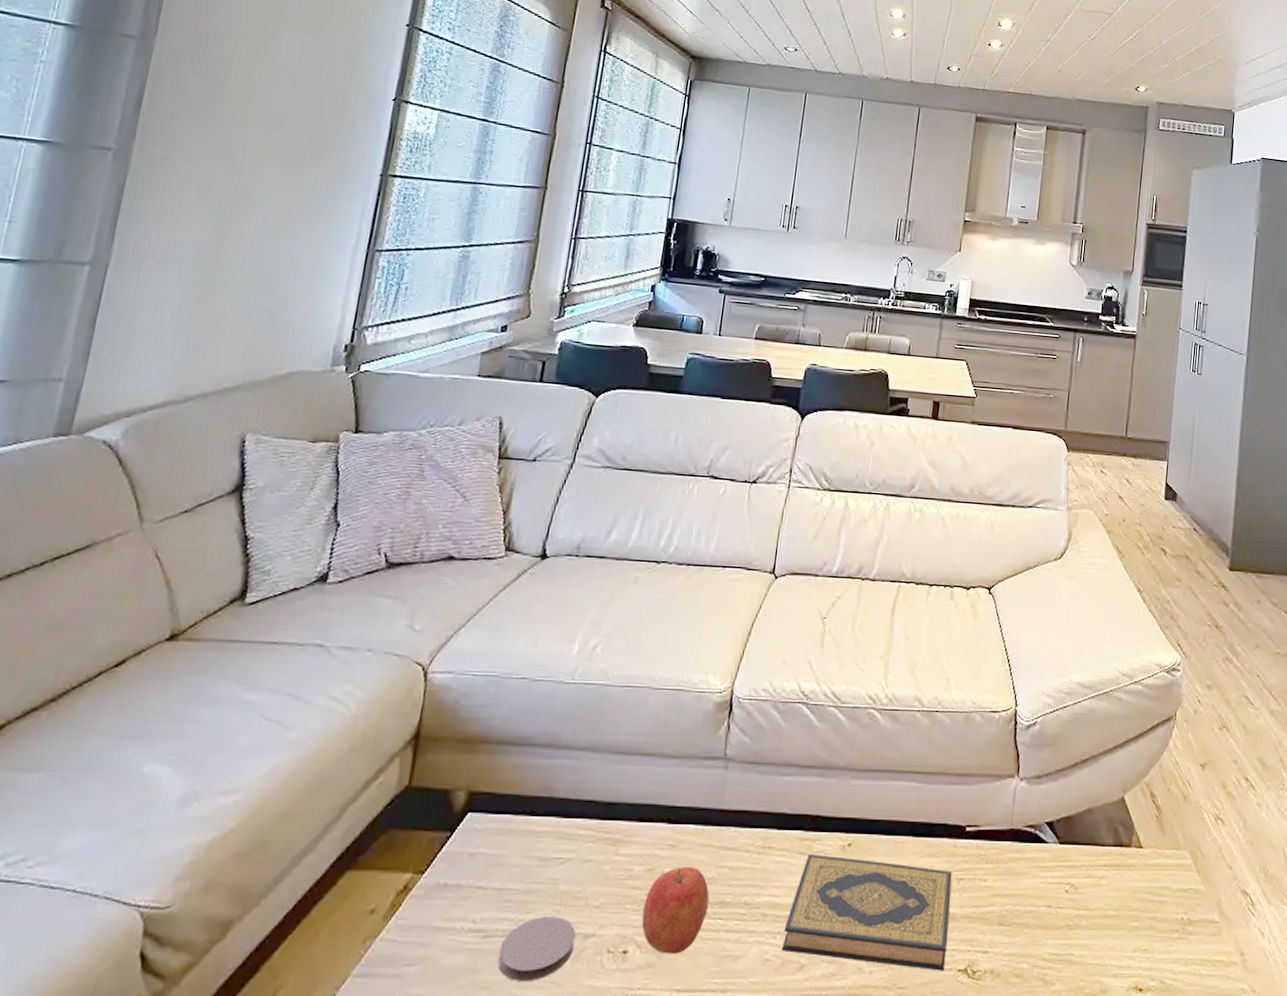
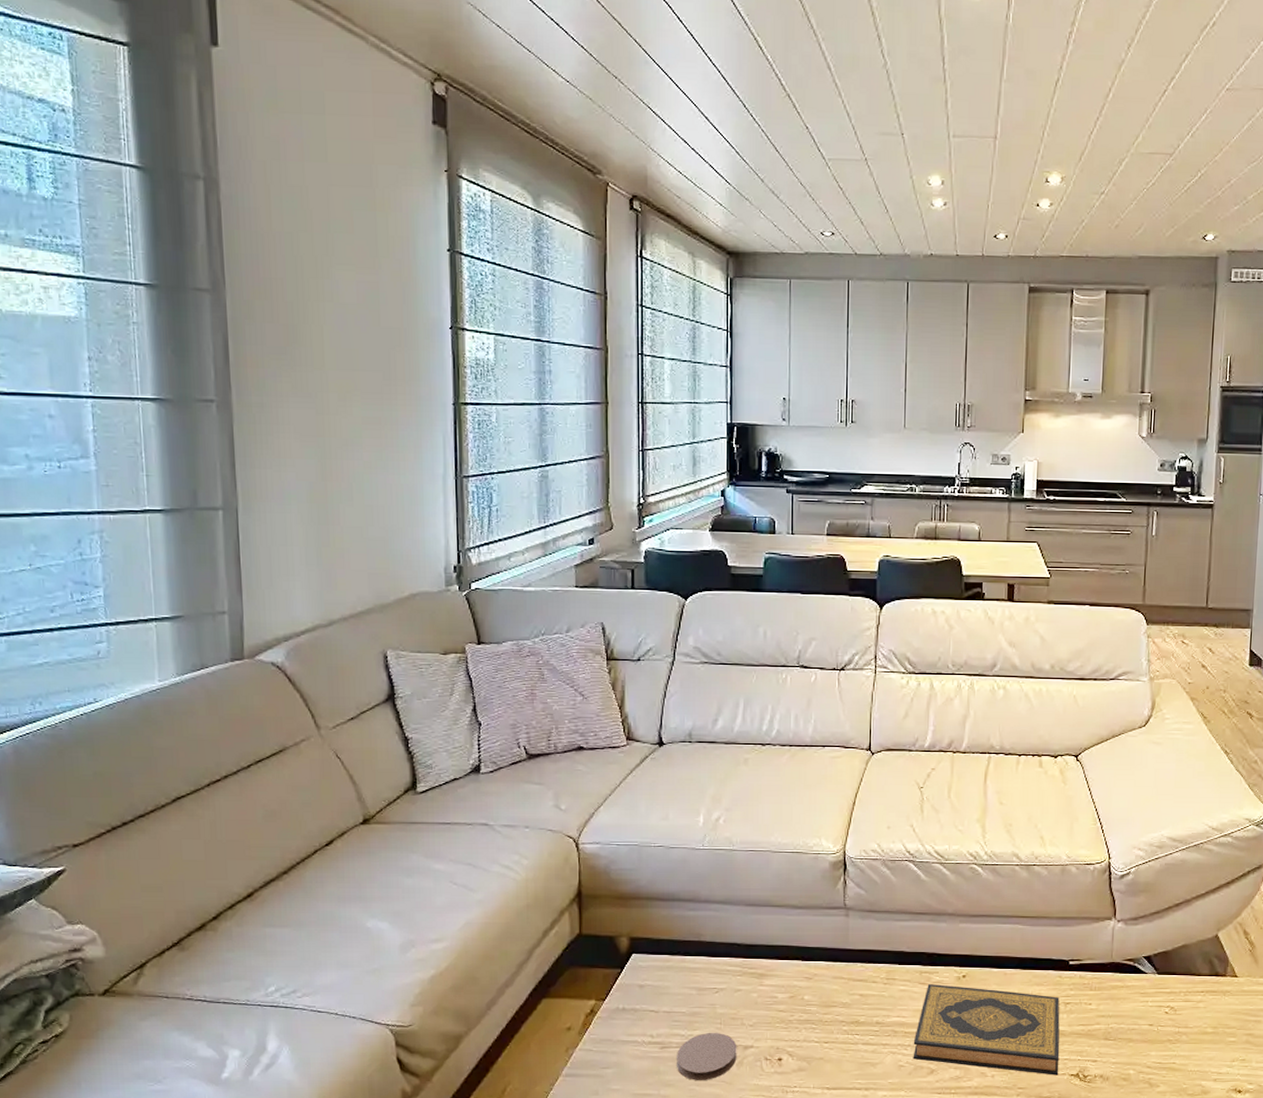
apple: present [641,866,710,954] -> none [791,994,845,1061]

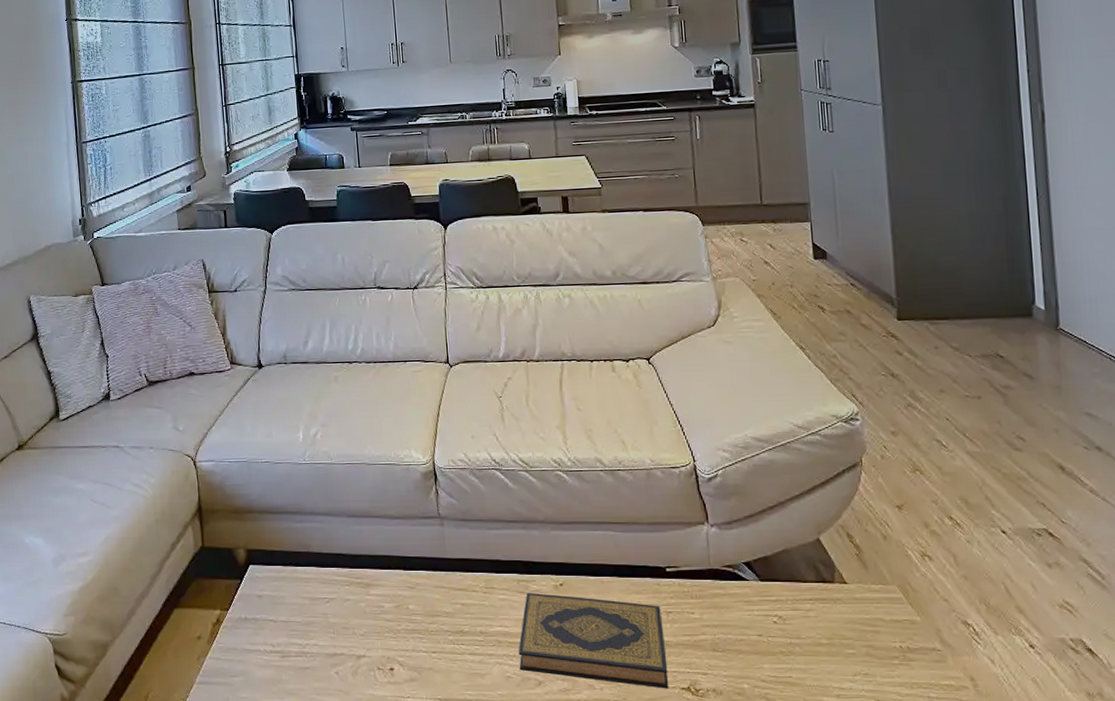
coaster: present [677,1032,737,1080] -> none [296,641,352,689]

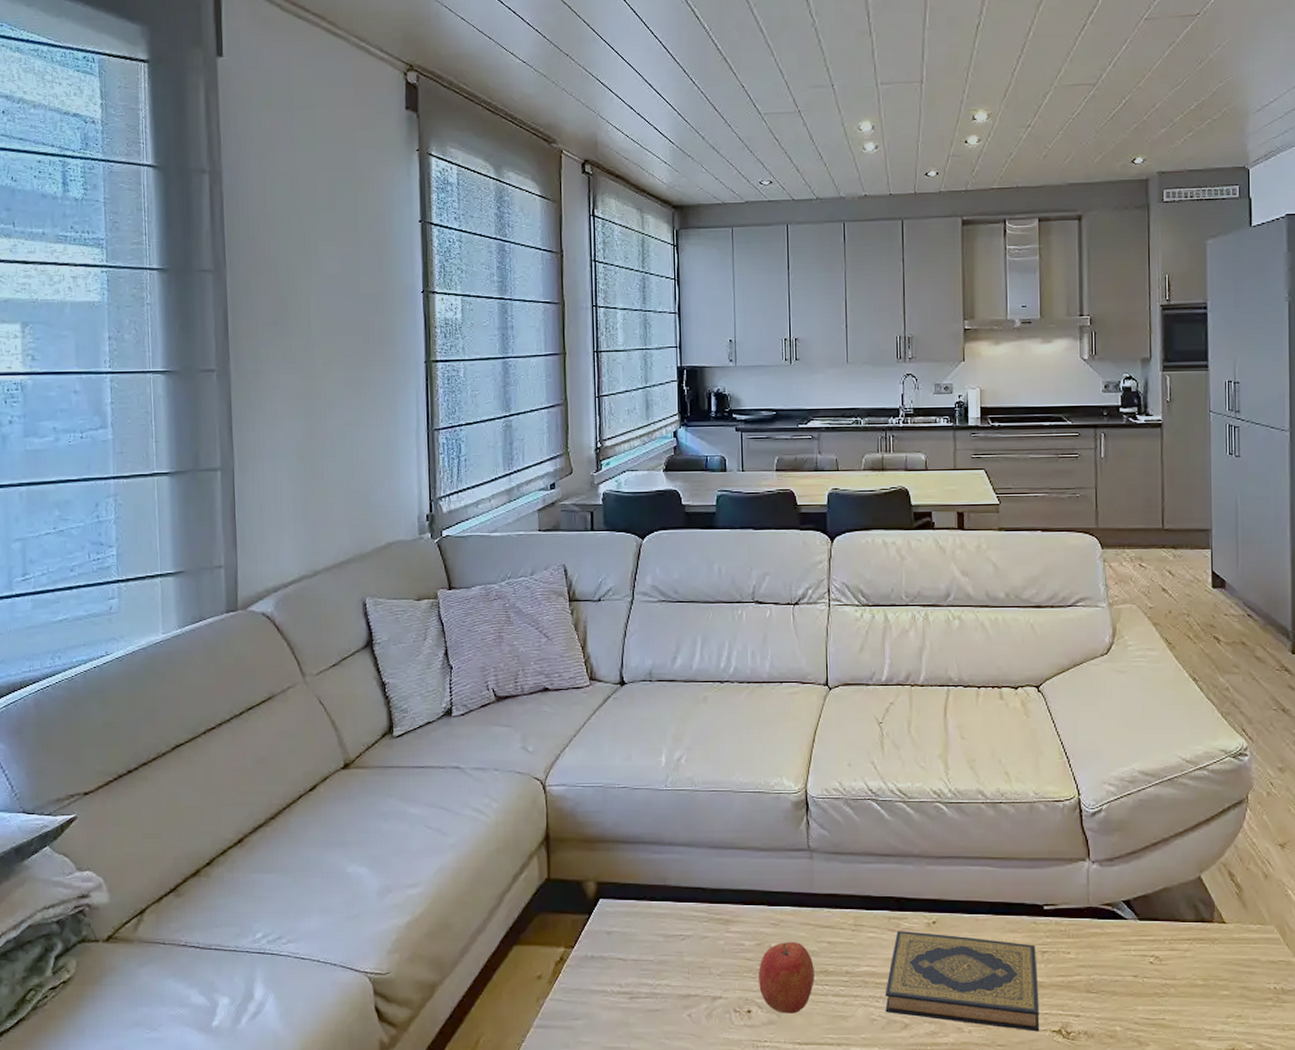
apple: none [398,603,451,671] -> present [759,941,814,1014]

